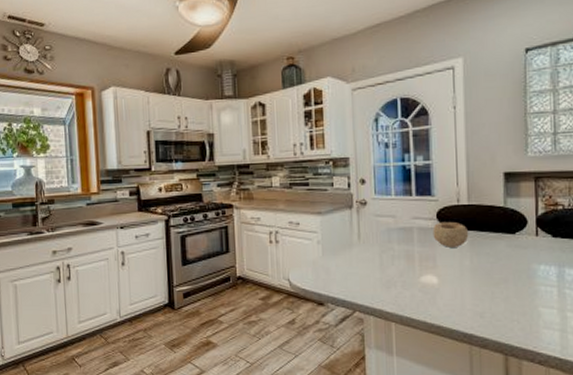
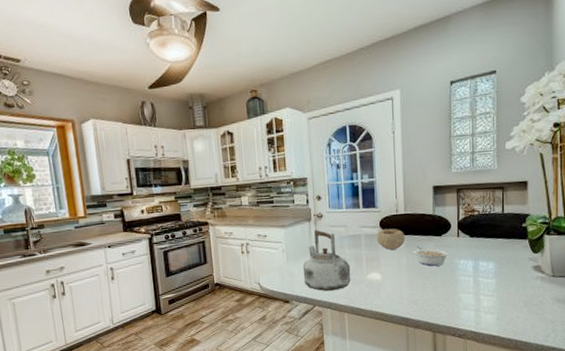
kettle: none [341,218,400,295] -> present [302,229,351,292]
legume: none [479,243,526,271] -> present [413,245,450,266]

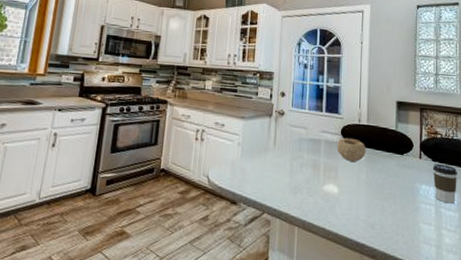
kettle: present [302,229,351,292] -> none [256,126,307,199]
legume: present [413,245,450,266] -> none [374,161,411,188]
coffee cup: none [470,238,495,273] -> present [432,163,458,204]

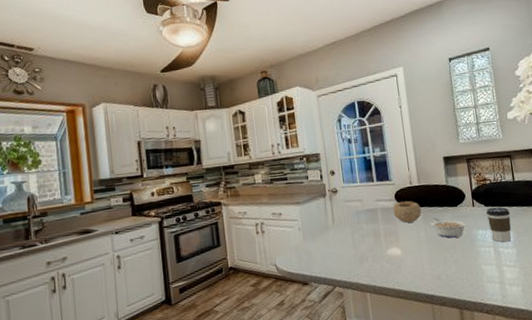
legume: none [374,161,411,188] -> present [431,217,467,238]

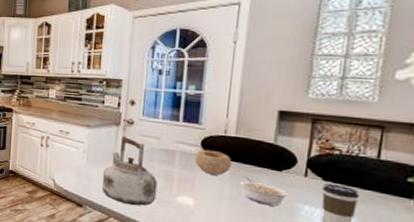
kettle: none [320,205,371,271] -> present [102,135,158,206]

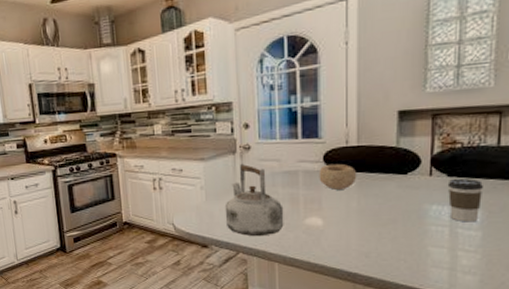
legume: present [240,176,290,207] -> none [367,185,417,212]

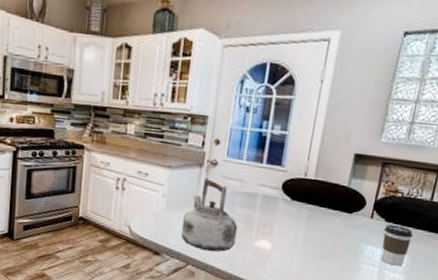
bowl: present [319,163,357,190] -> none [274,192,310,219]

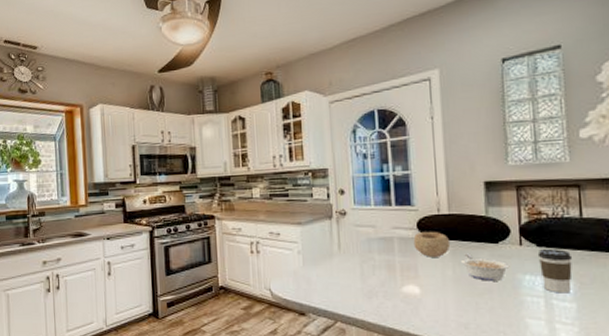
kettle: present [181,177,238,252] -> none [322,228,382,305]
bowl: none [274,192,310,219] -> present [413,231,451,257]
legume: none [314,218,357,248] -> present [461,253,510,281]

